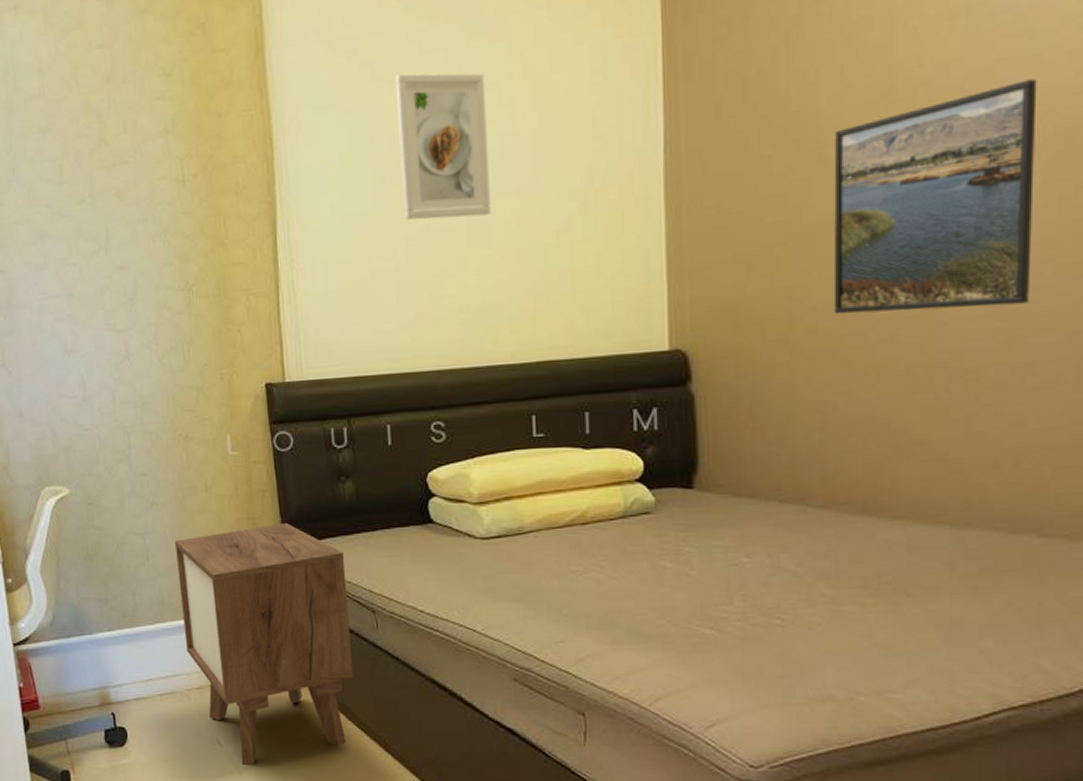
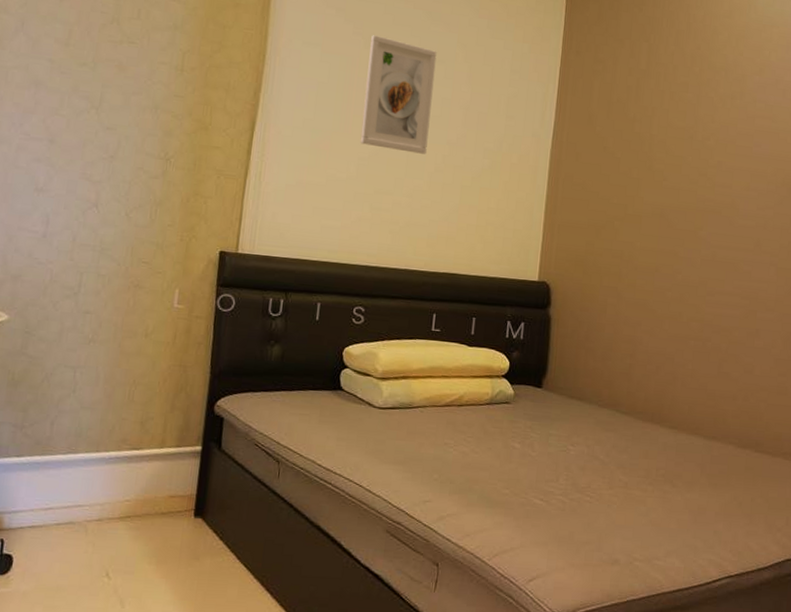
nightstand: present [175,523,354,765] -> none [93,374,262,599]
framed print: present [833,79,1037,315] -> none [647,146,775,290]

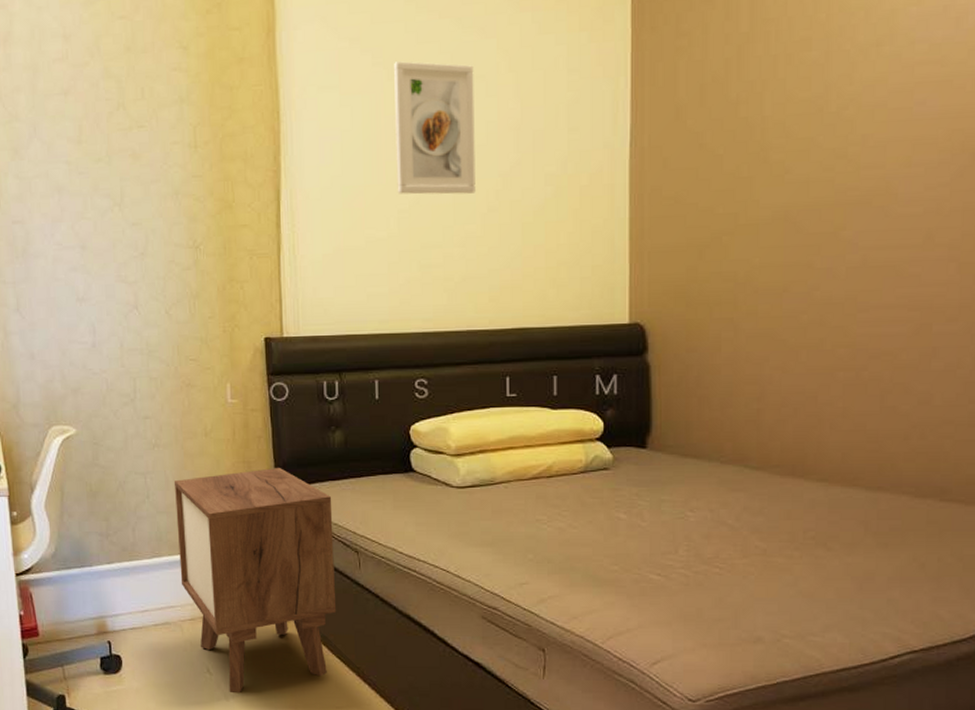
nightstand: none [93,374,262,599] -> present [175,468,337,692]

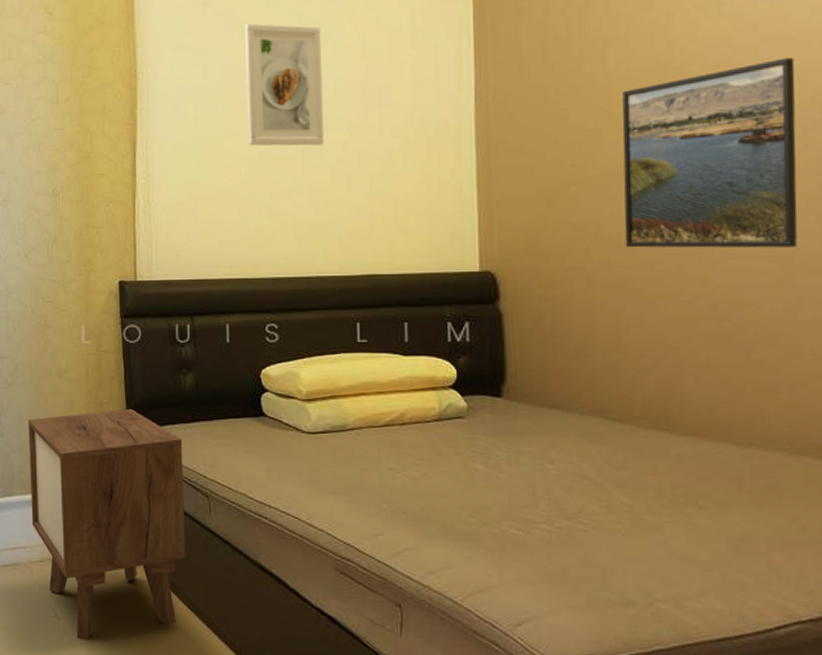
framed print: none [772,101,948,298] -> present [622,57,798,248]

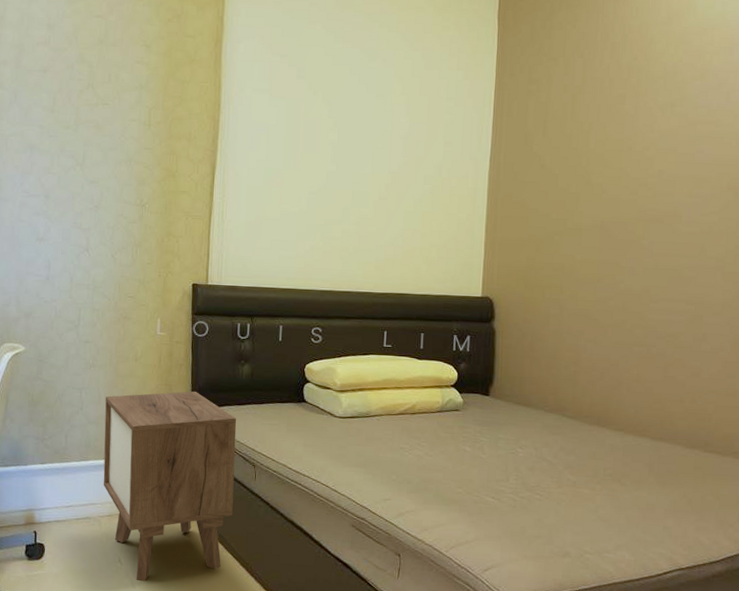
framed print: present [245,23,324,146] -> none [309,77,376,185]
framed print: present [622,57,798,248] -> none [589,152,719,295]

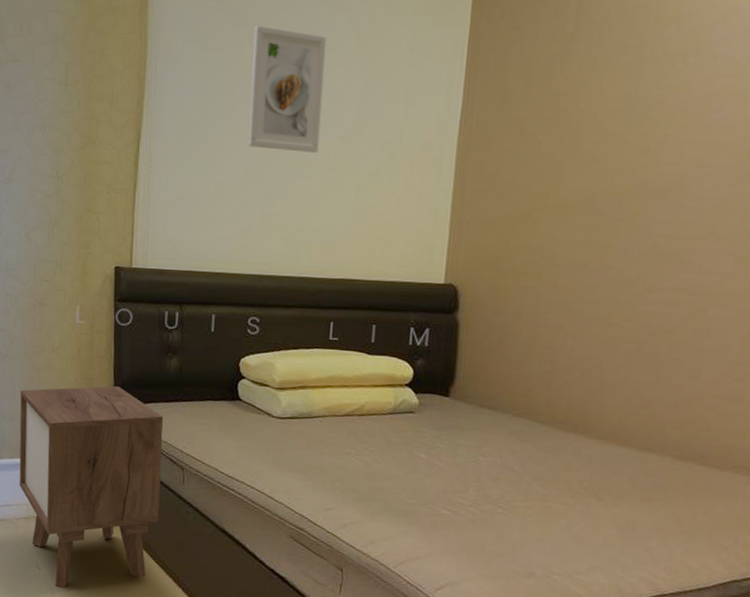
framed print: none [309,77,376,185] -> present [247,25,327,153]

